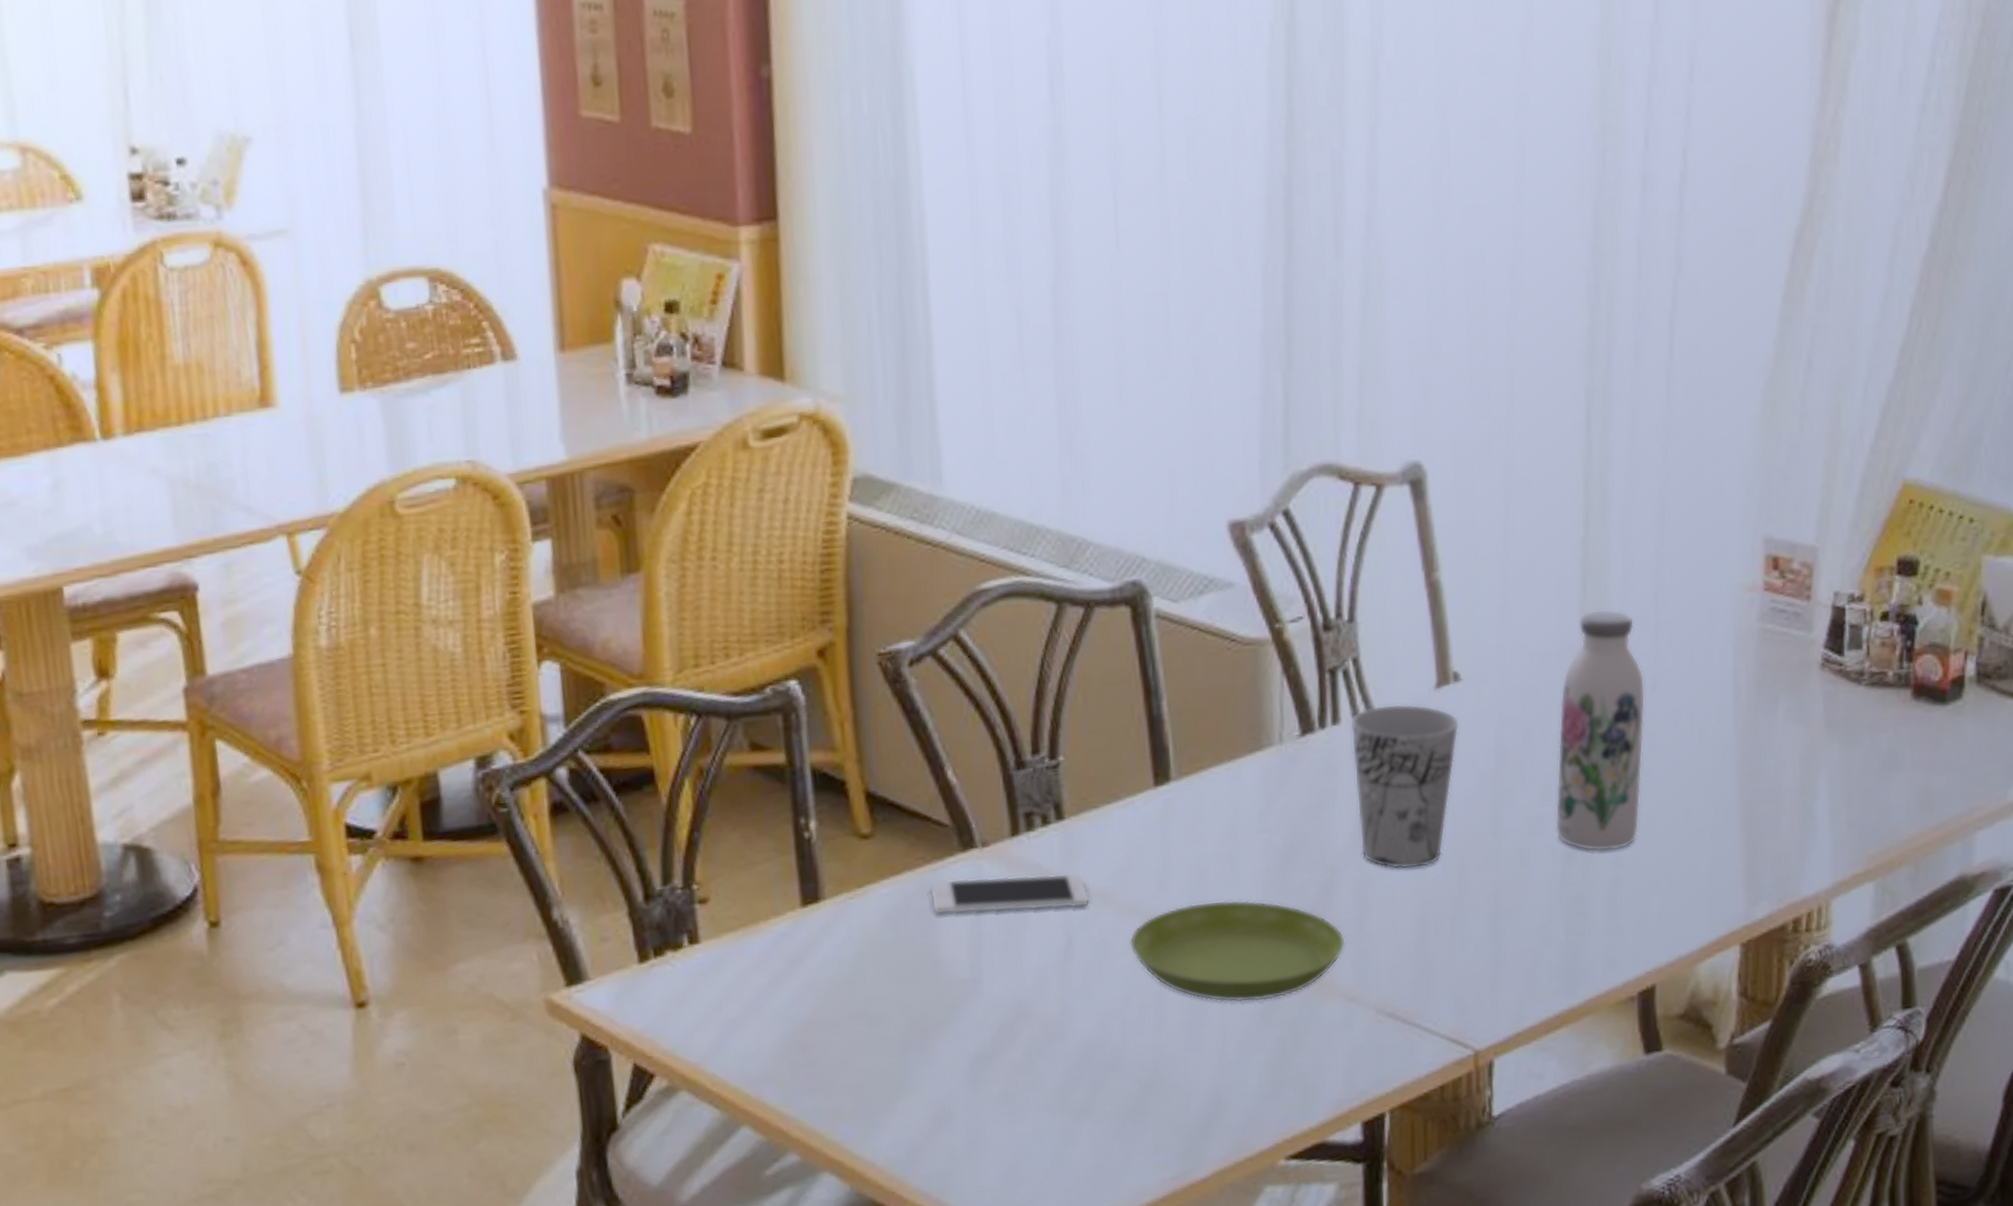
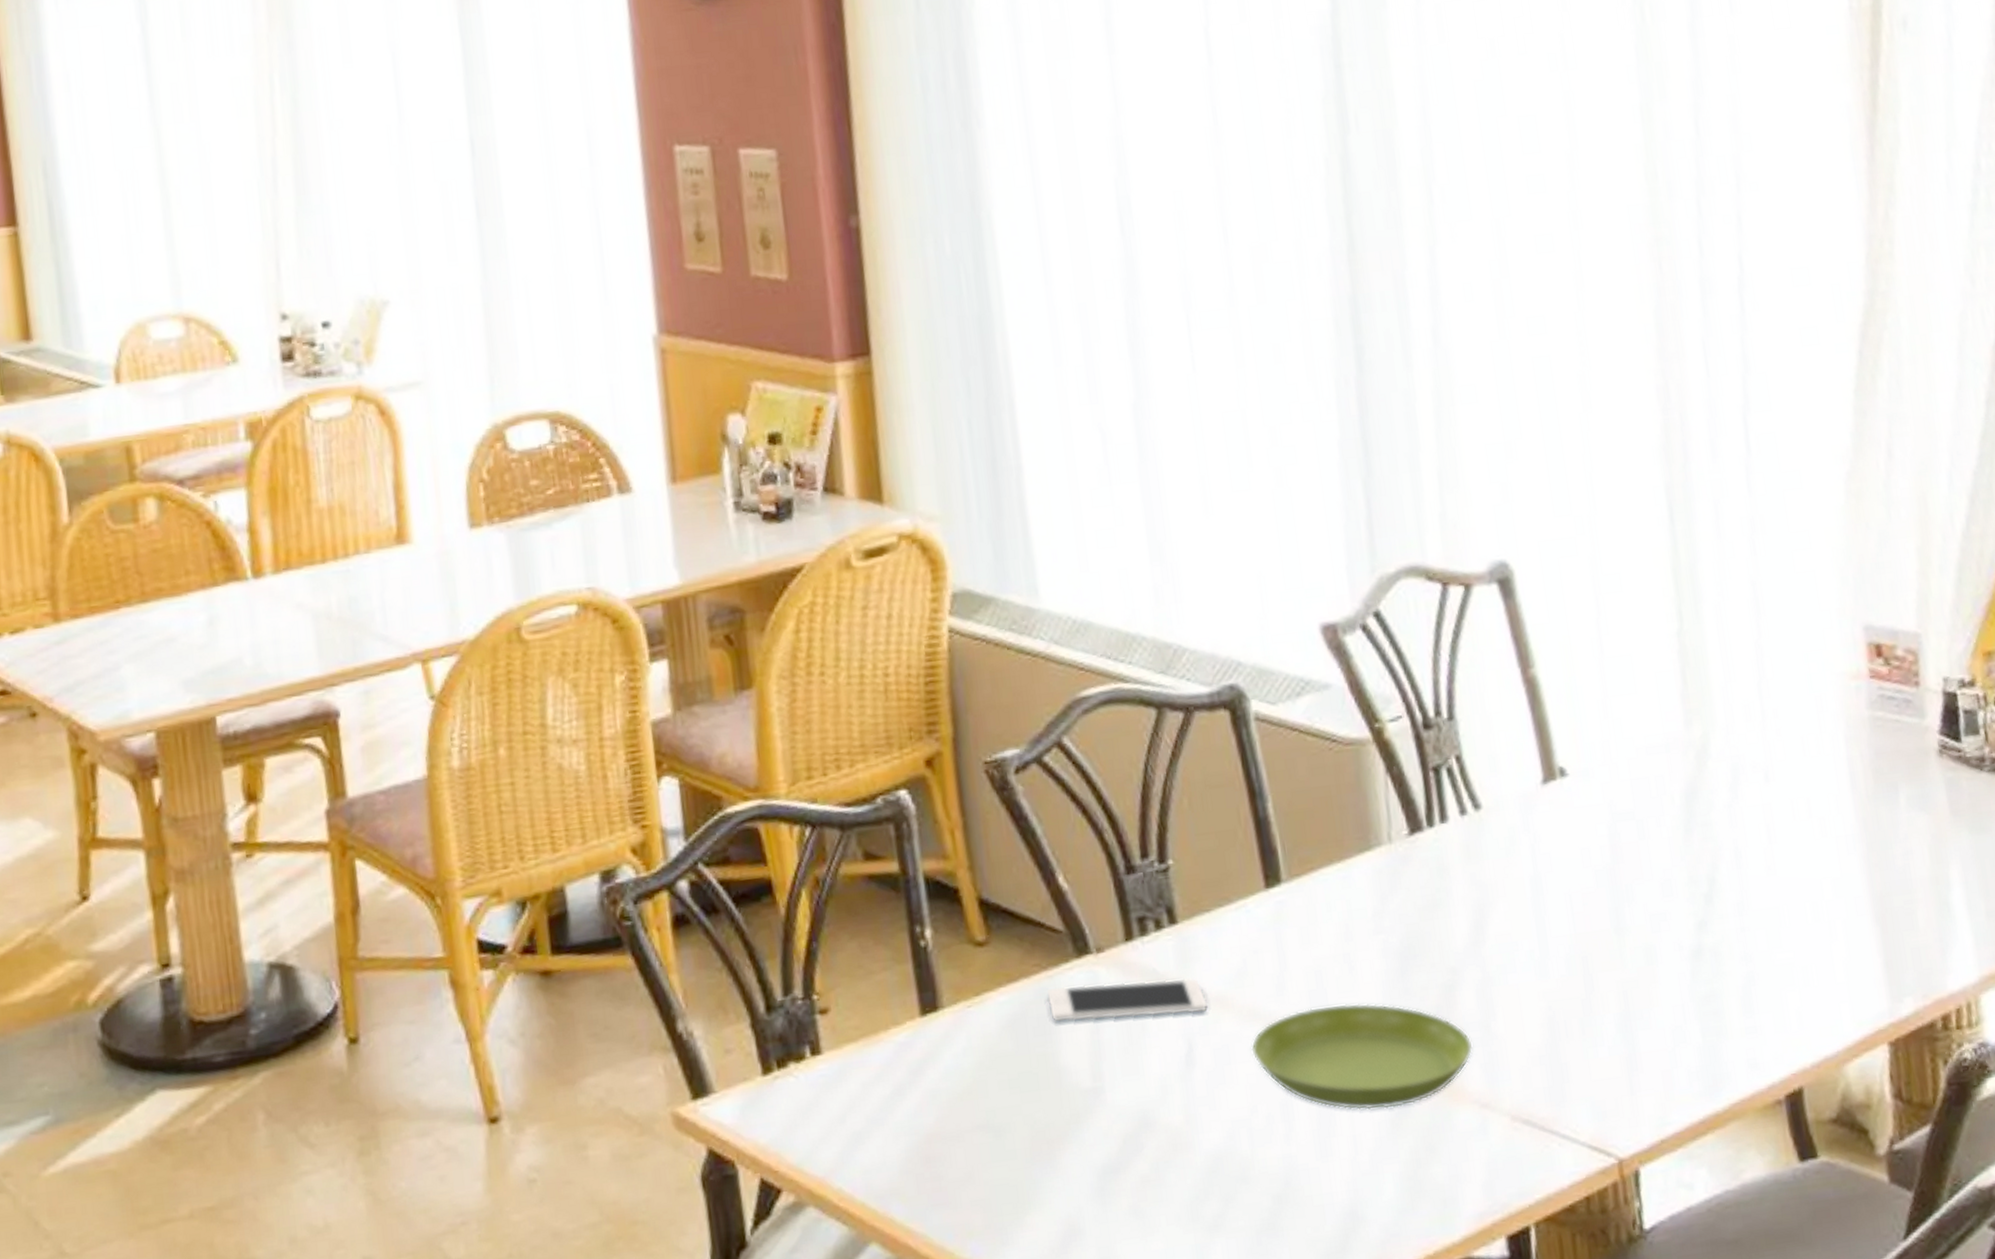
cup: present [1350,703,1459,870] -> none [1458,800,1571,970]
water bottle: present [1555,608,1646,852] -> none [1671,700,1767,948]

